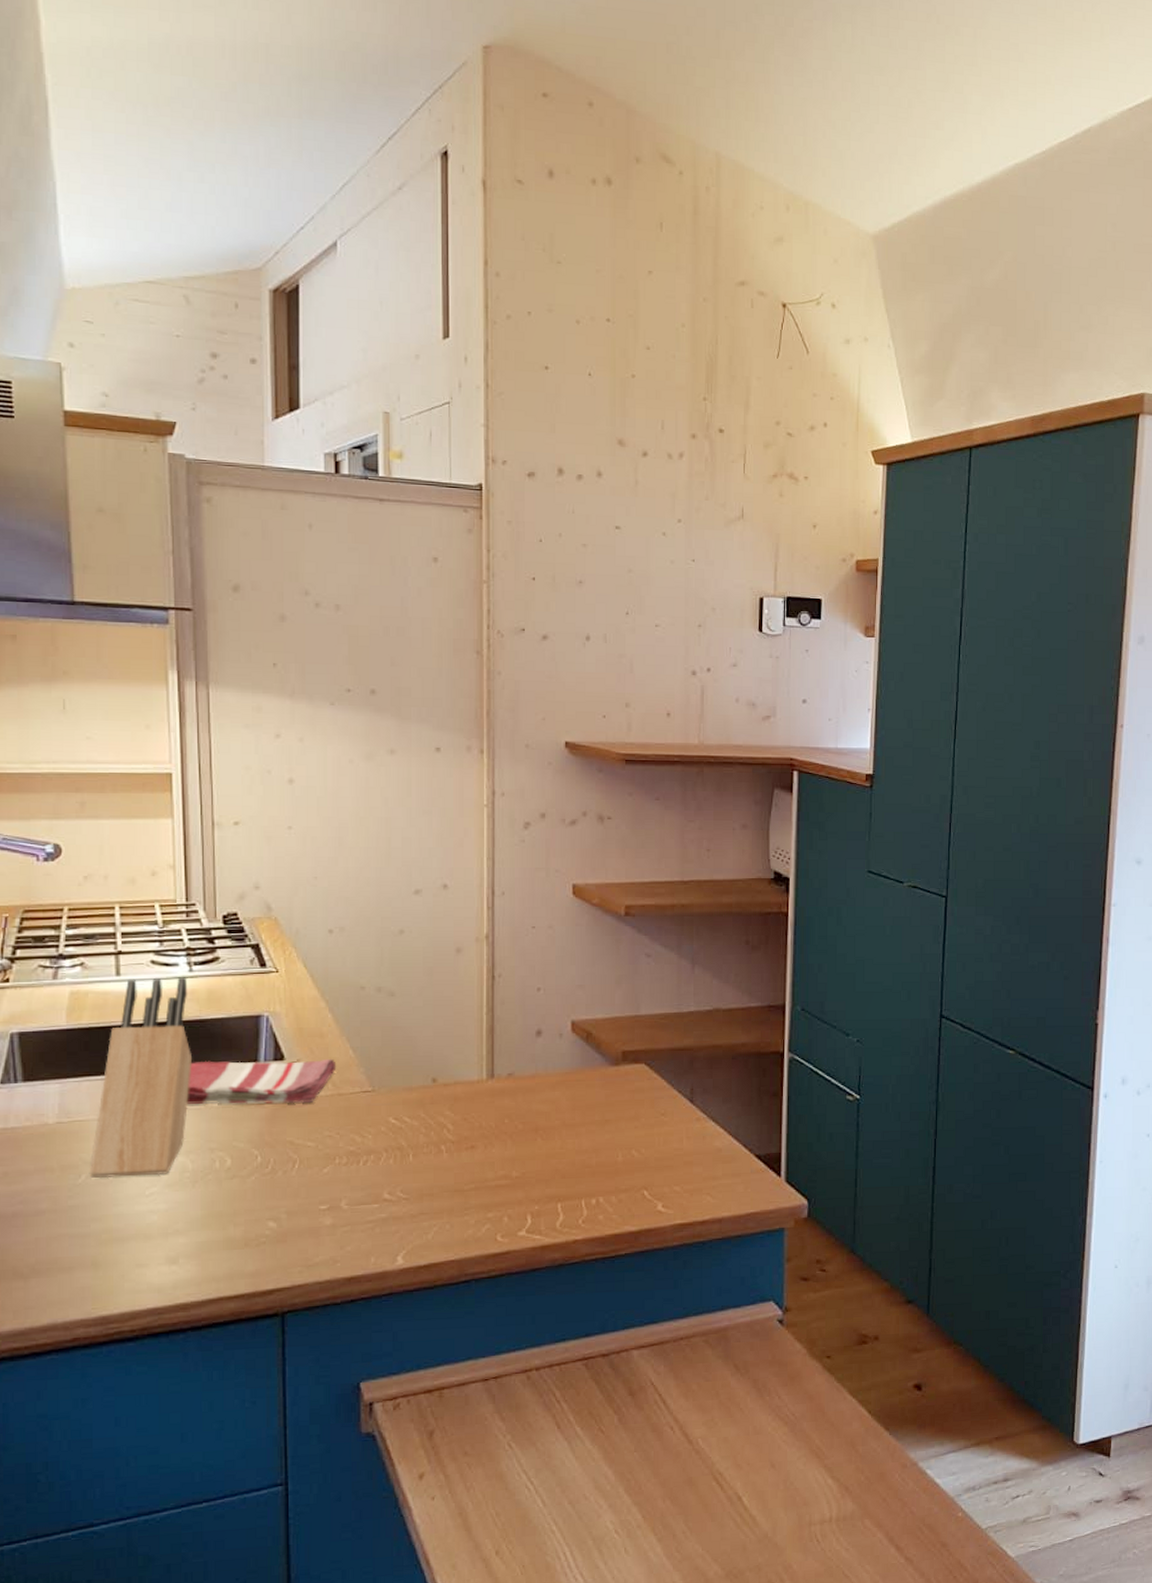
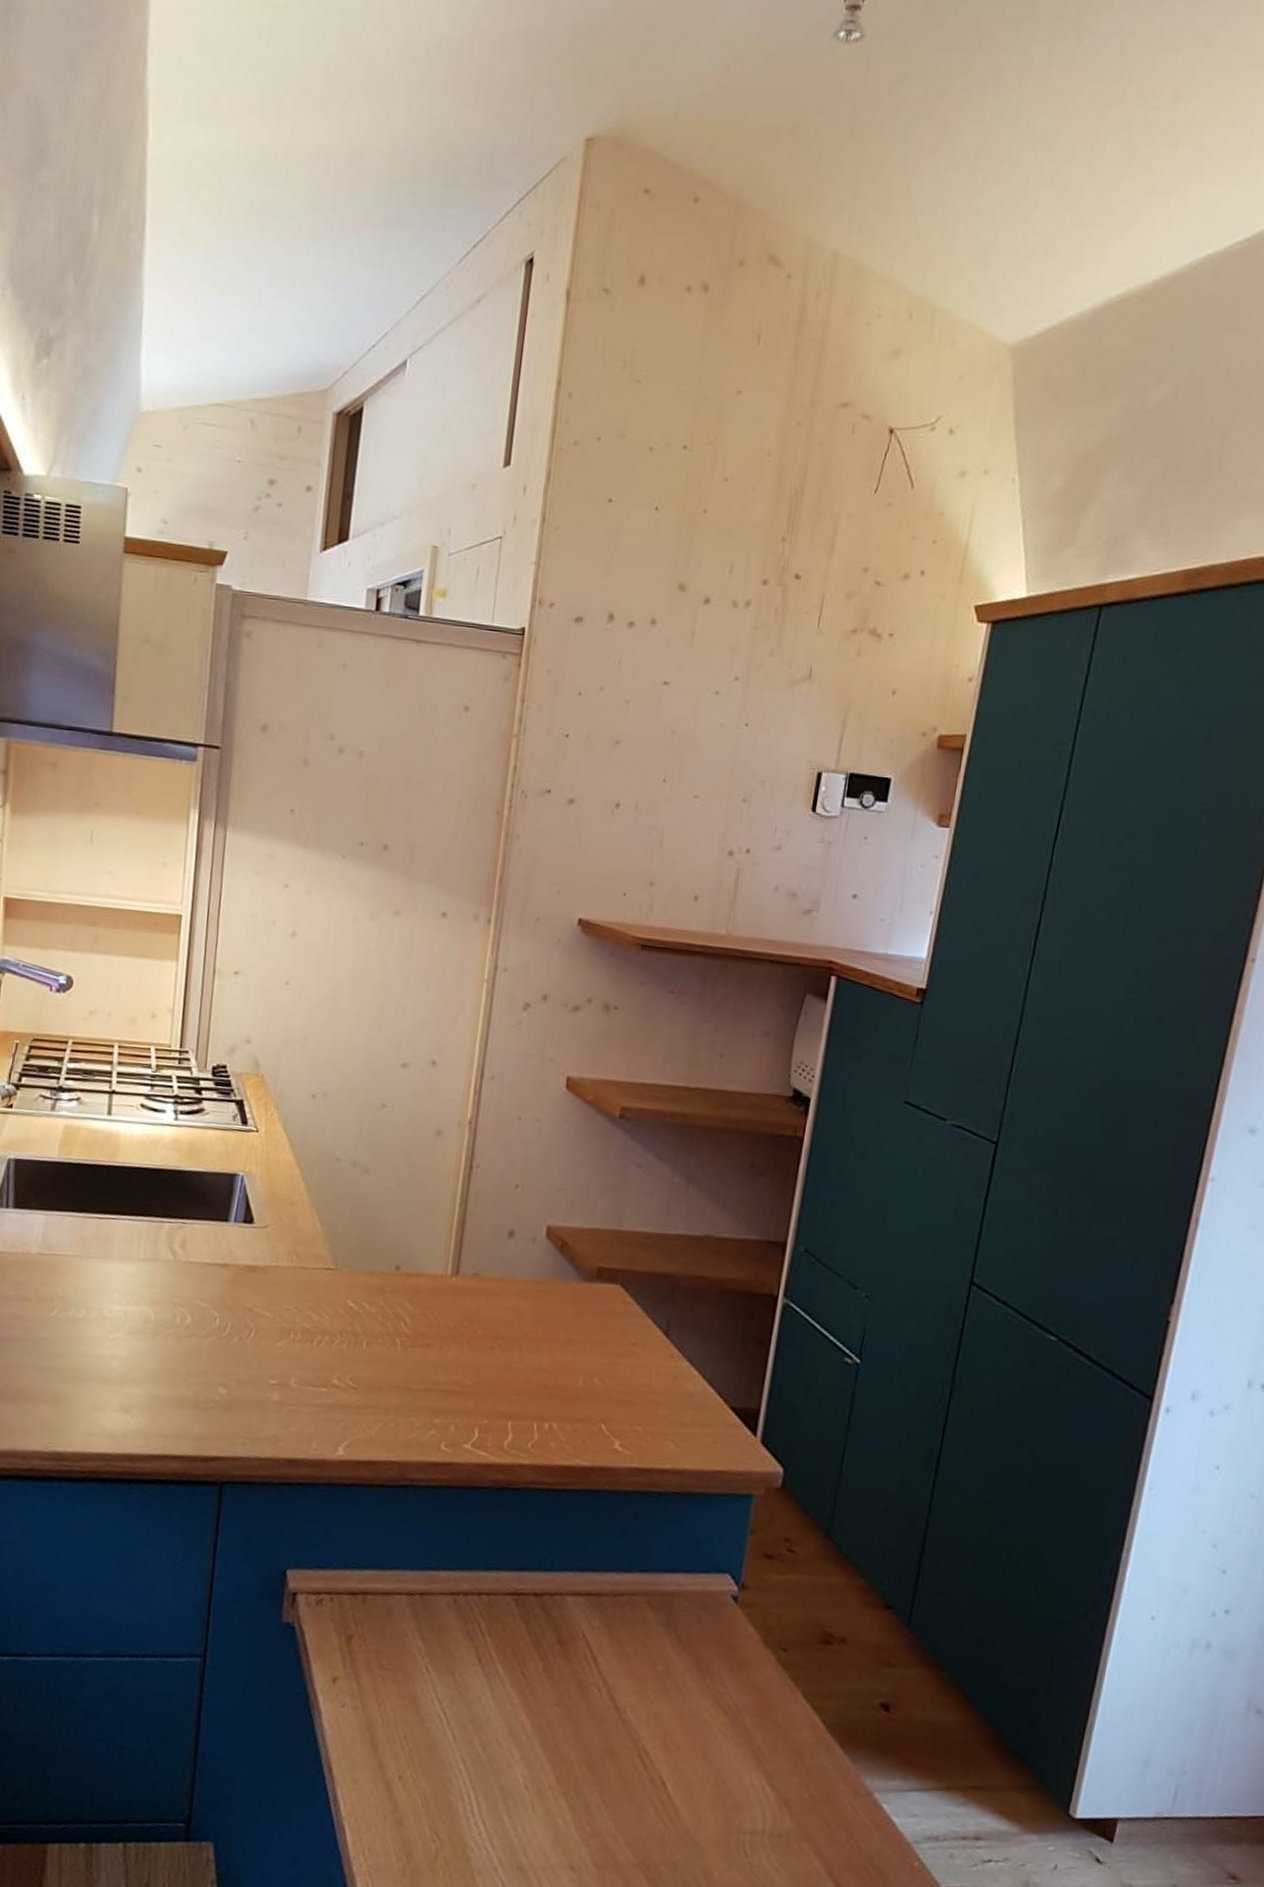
knife block: present [89,977,193,1179] -> none [61,1120,172,1322]
dish towel: present [186,1058,337,1104] -> none [157,1212,303,1272]

